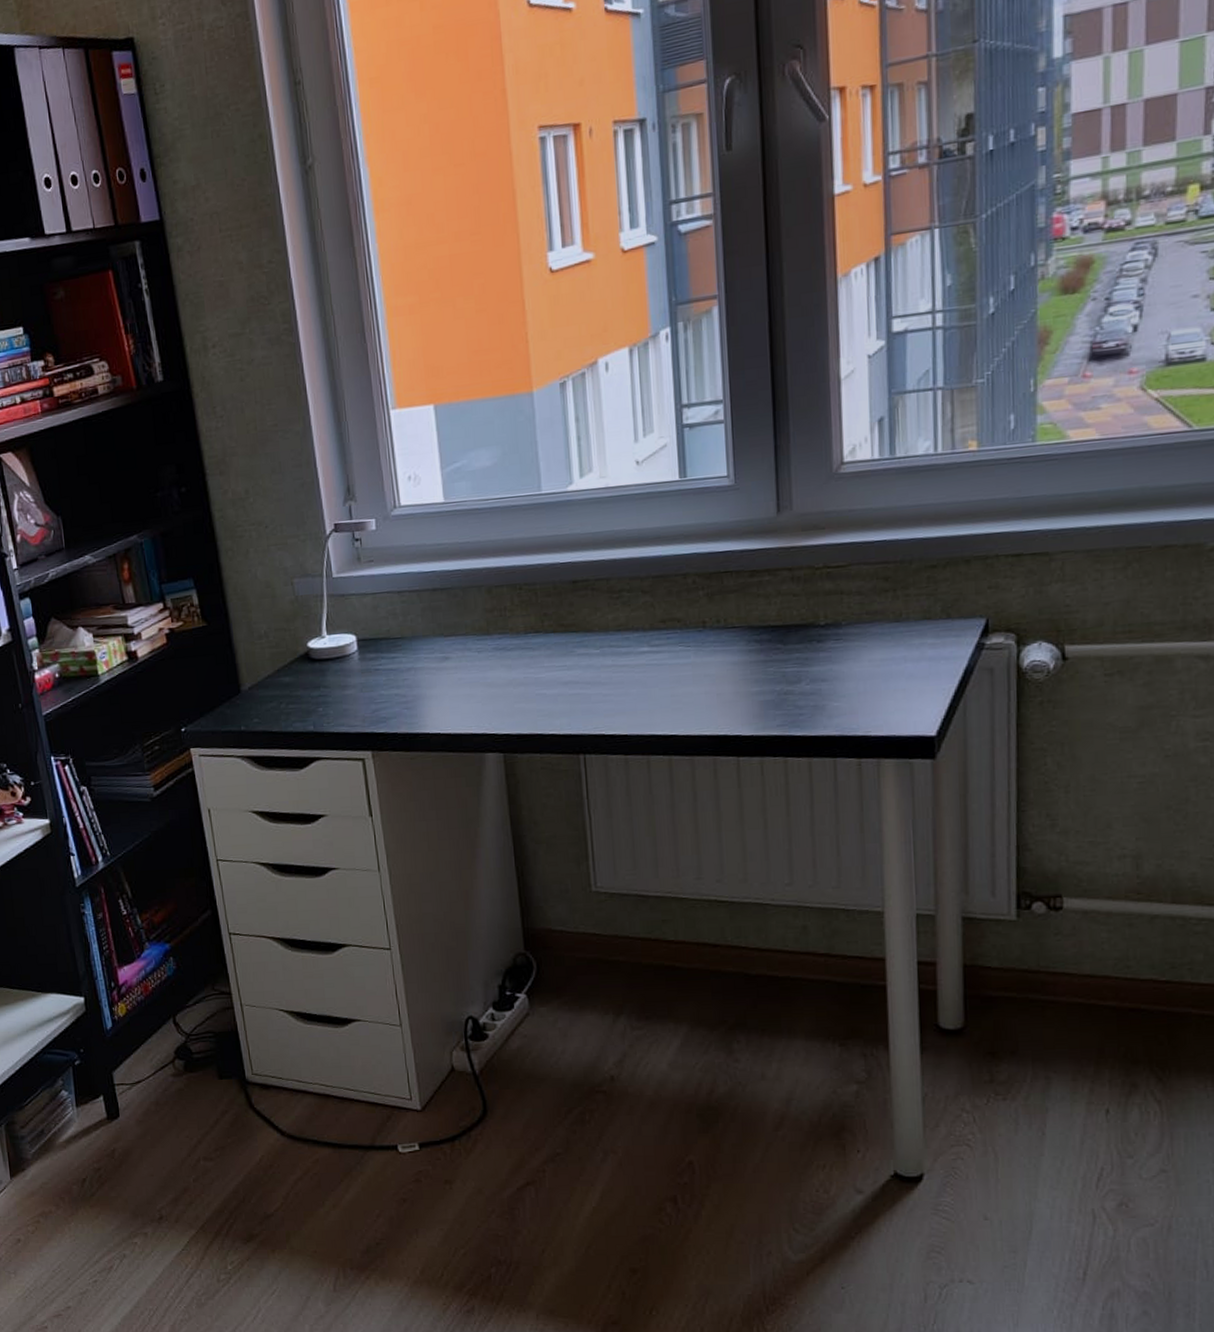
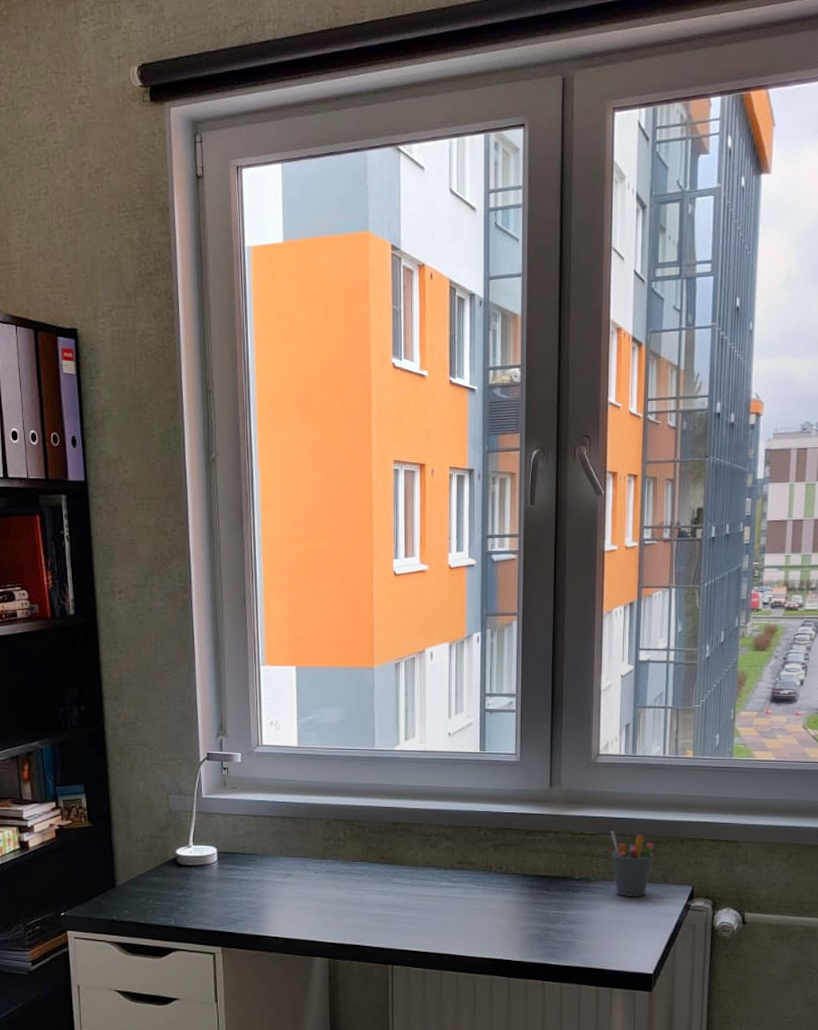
pen holder: none [864,558,928,641] -> present [610,831,654,897]

